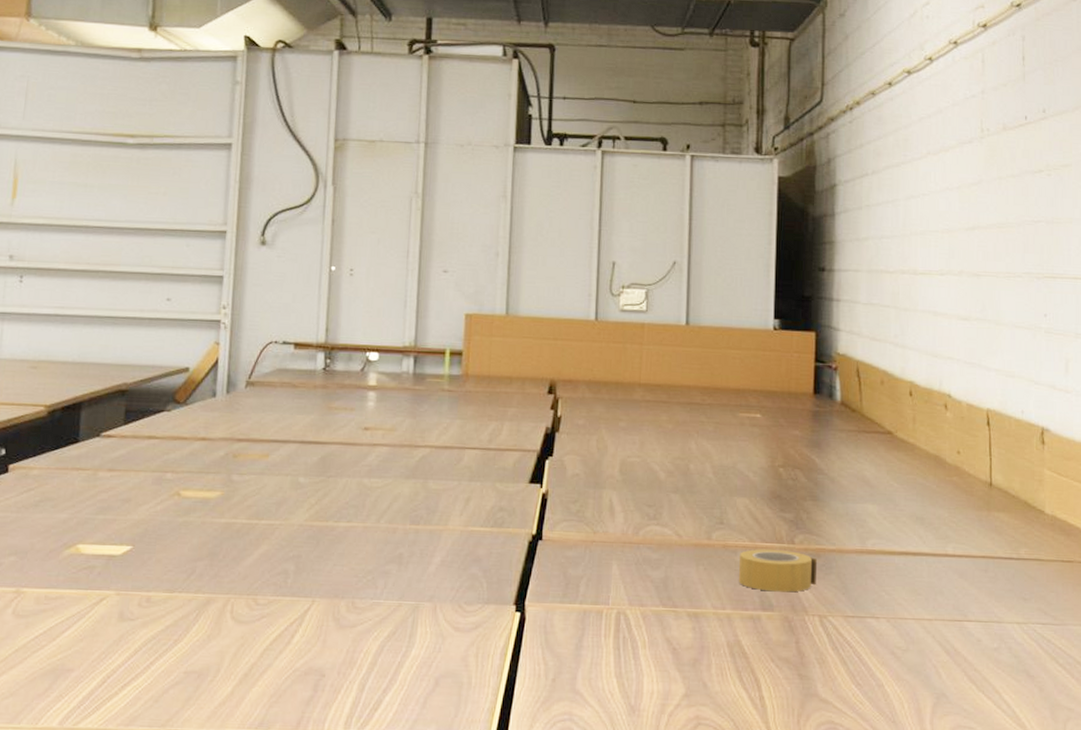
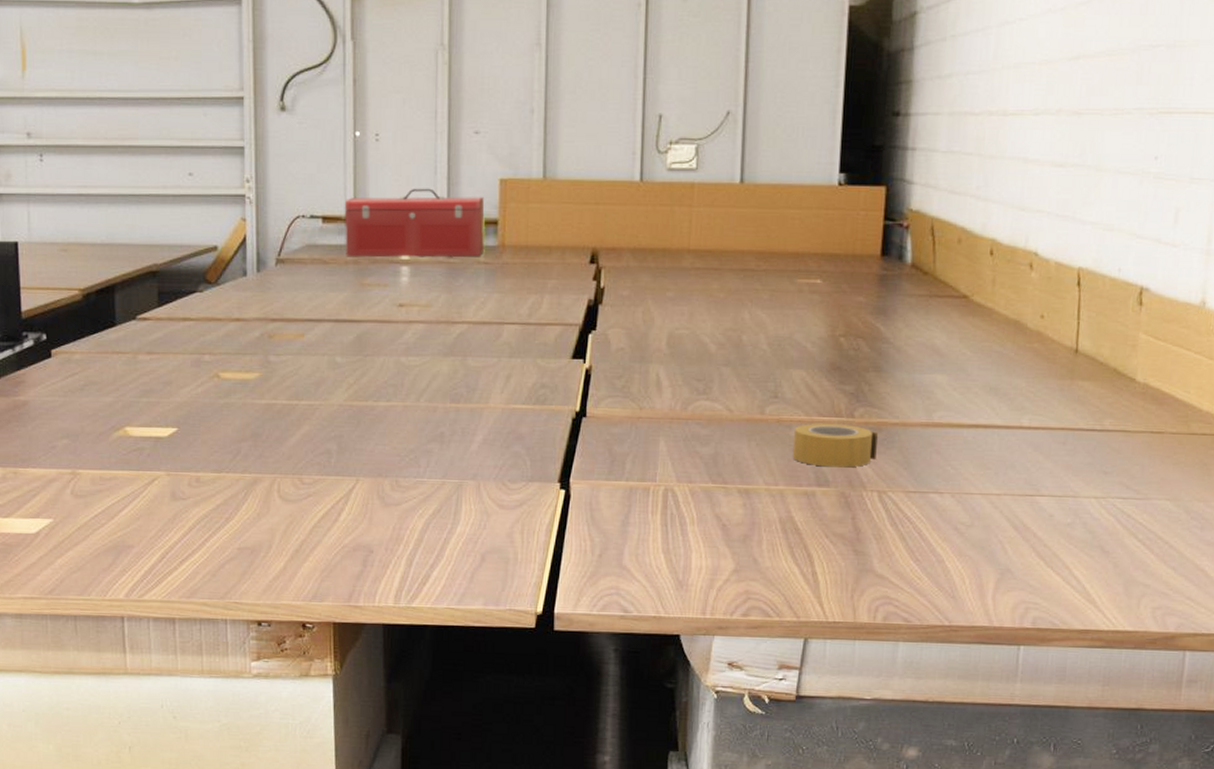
toolbox: none [315,319,450,385] -> present [344,188,485,257]

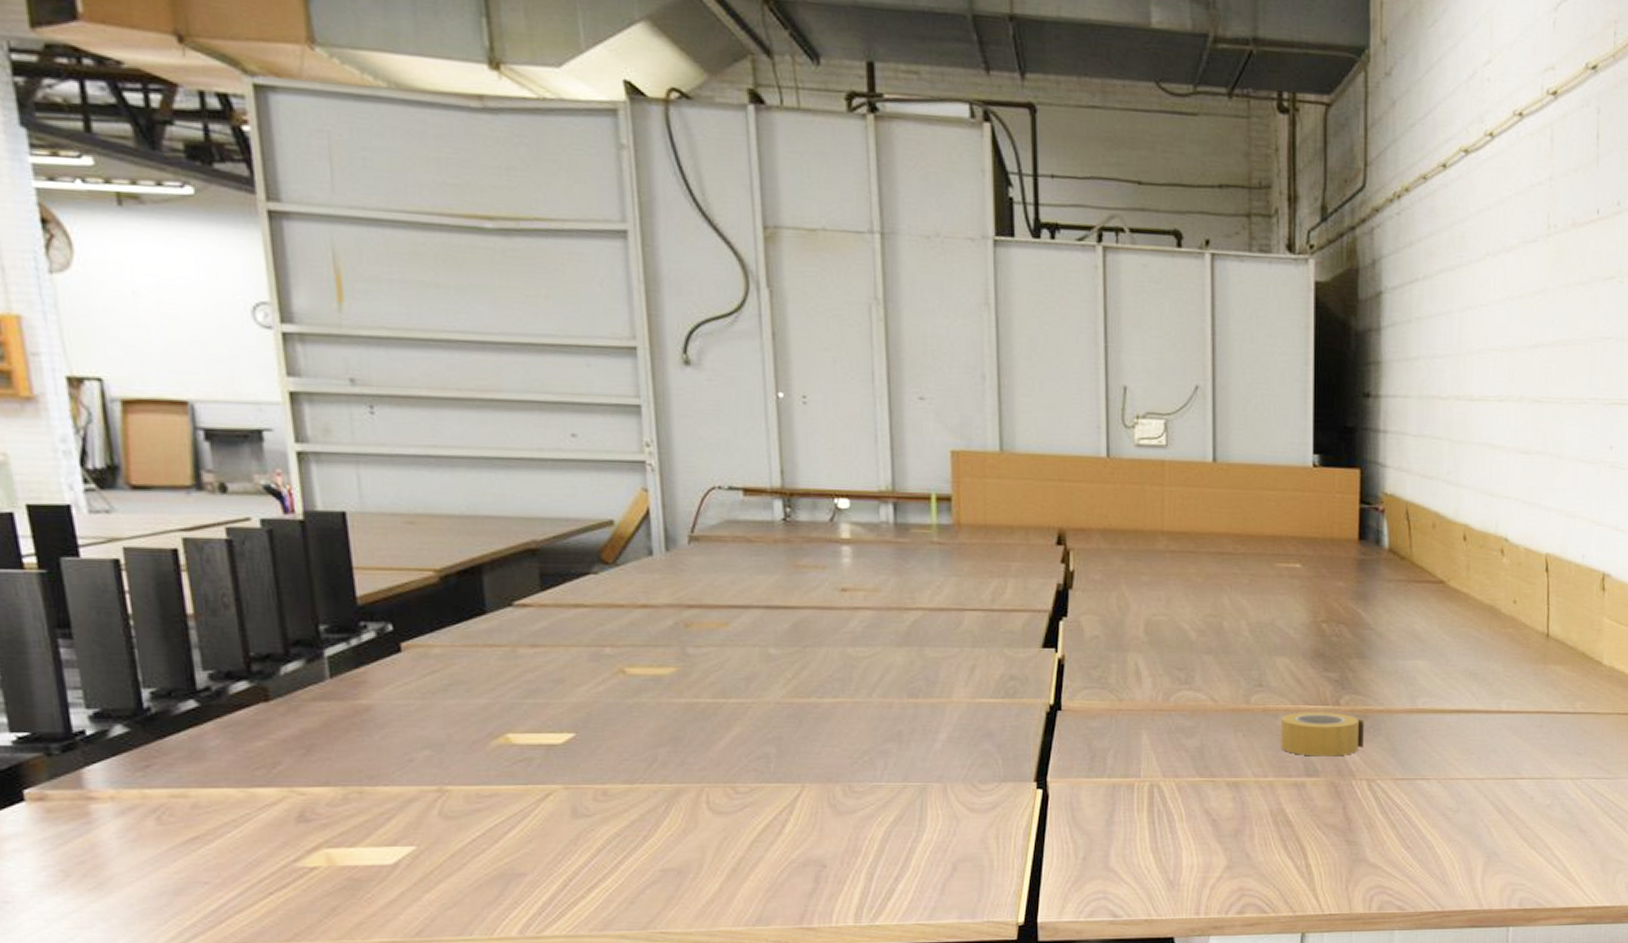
toolbox: present [344,188,485,257] -> none [769,458,937,537]

